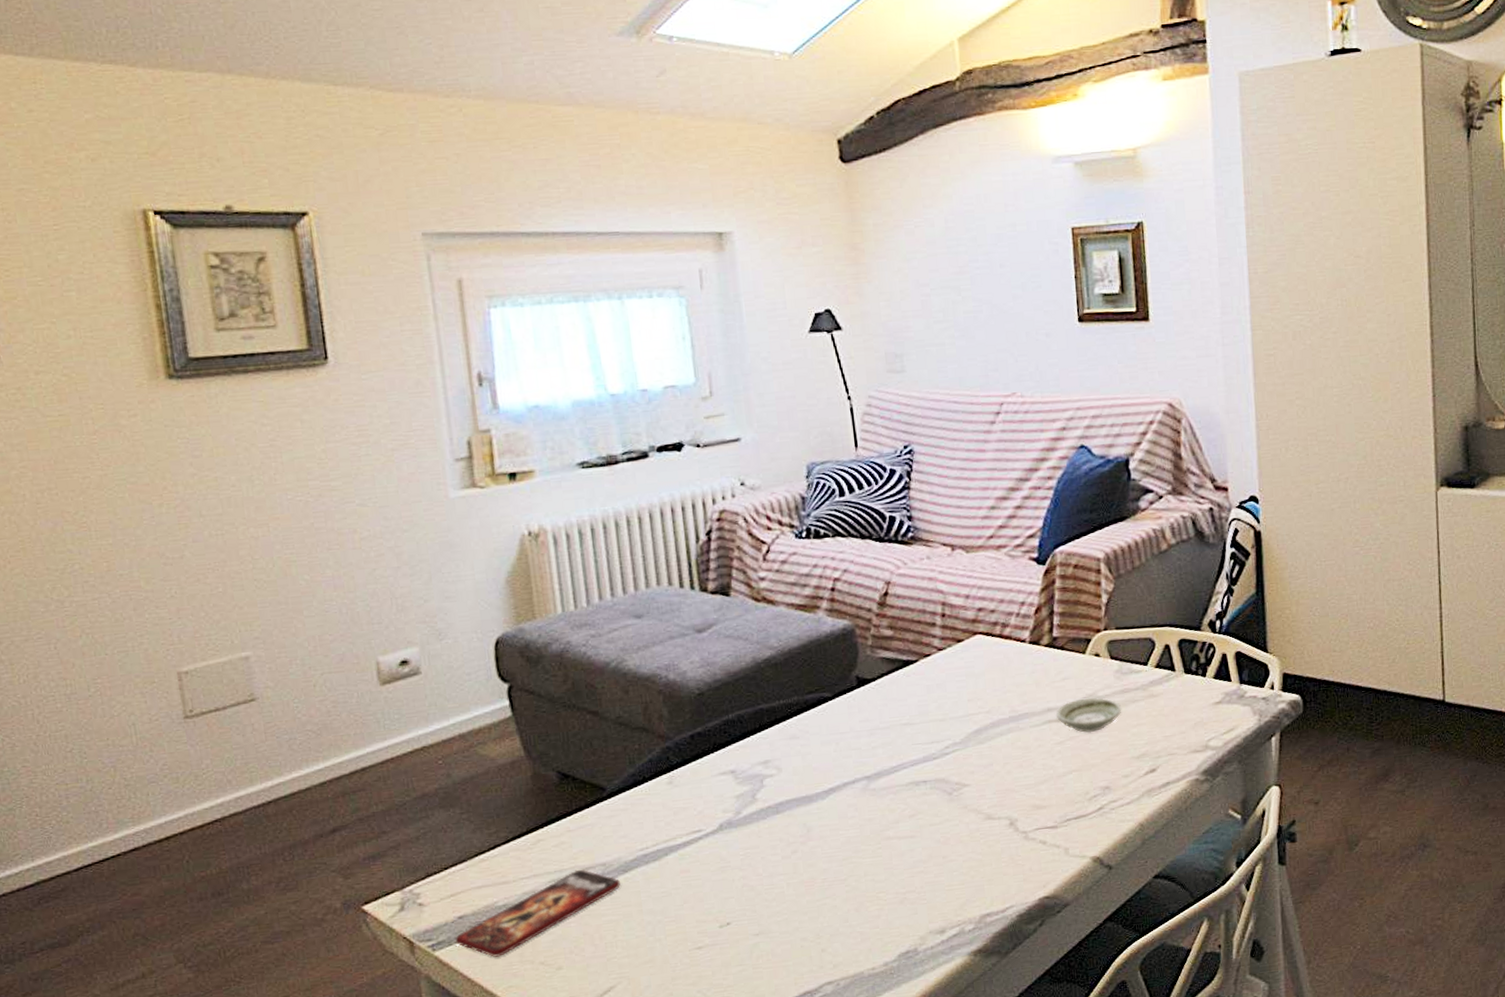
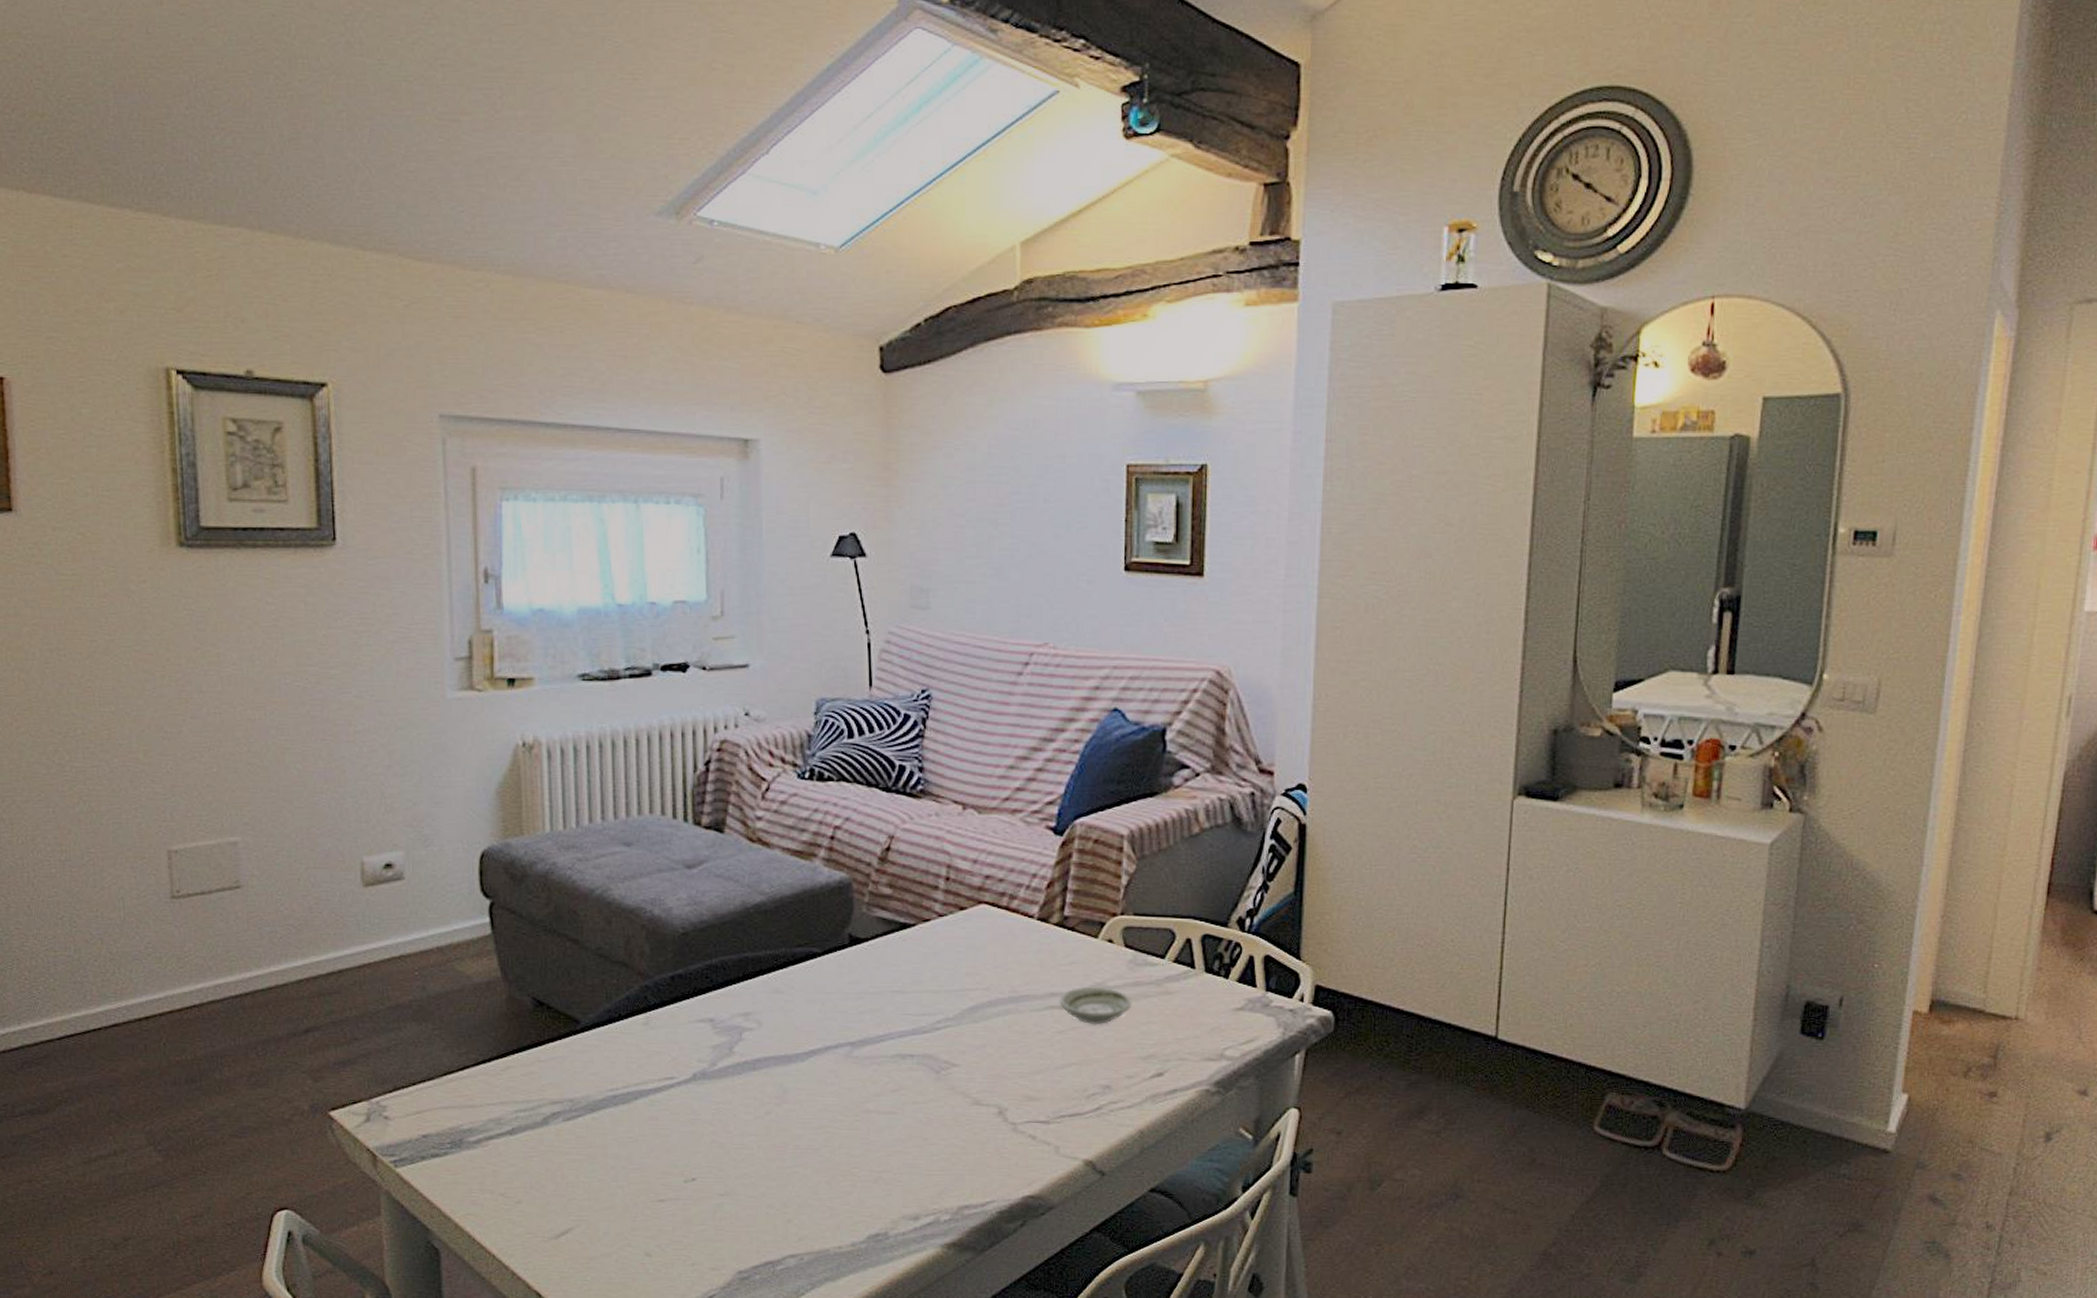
smartphone: present [455,869,620,957] -> none [417,1102,587,1182]

